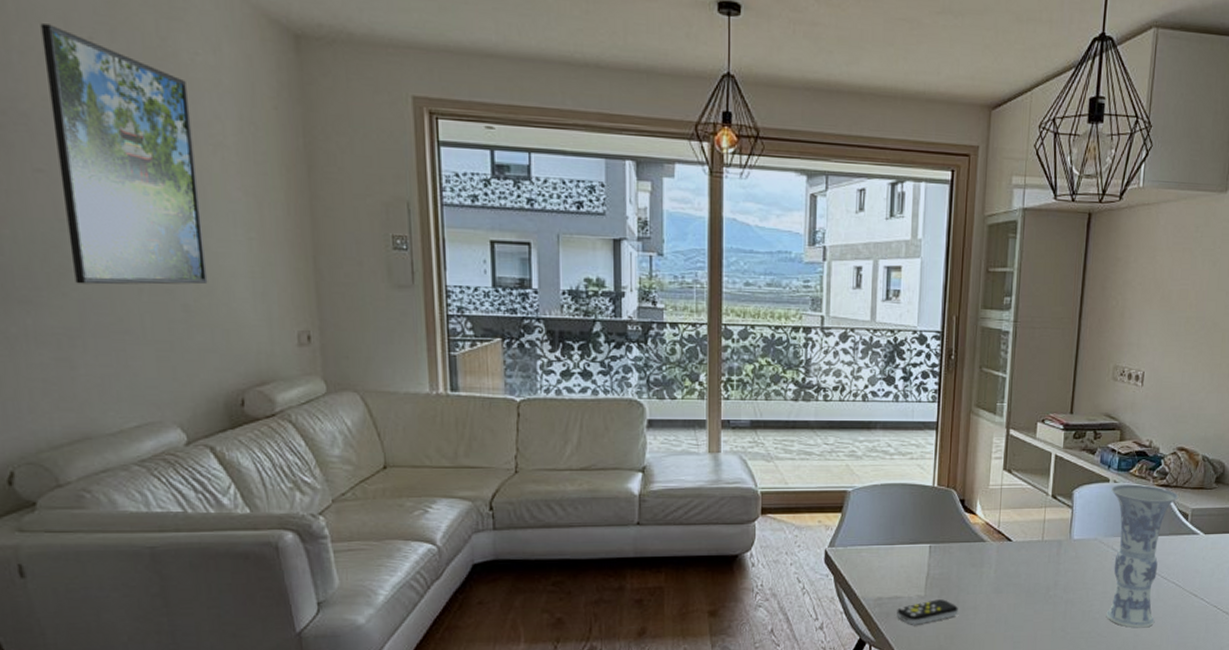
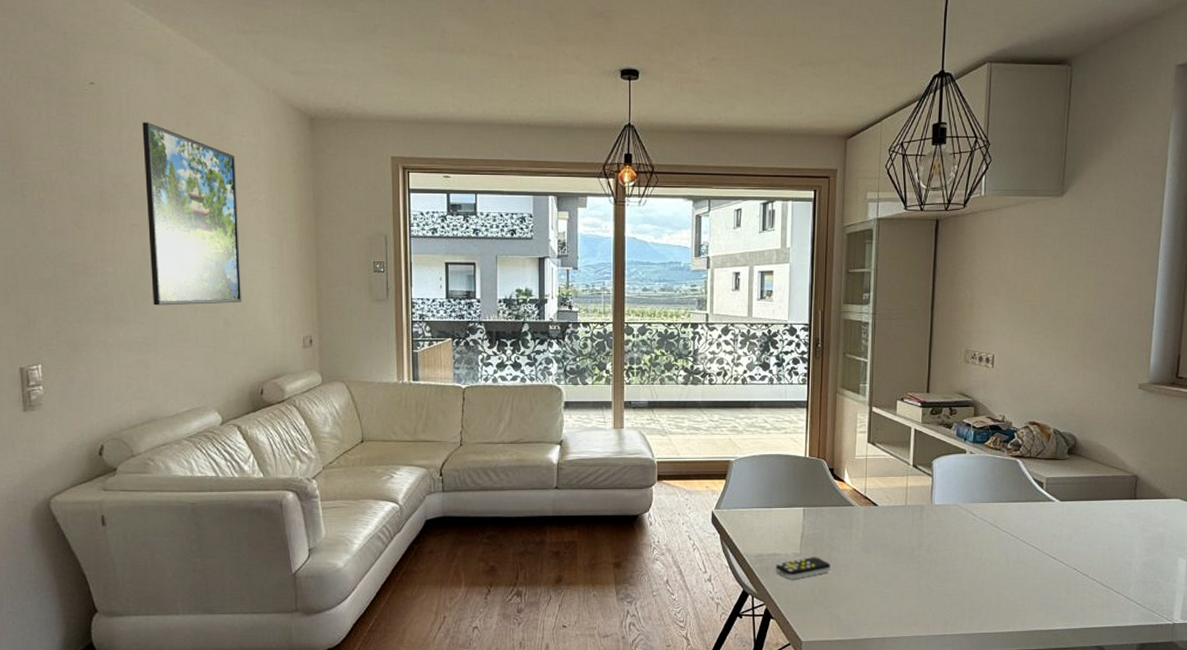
vase: present [1106,484,1179,628] -> none [968,455,1033,588]

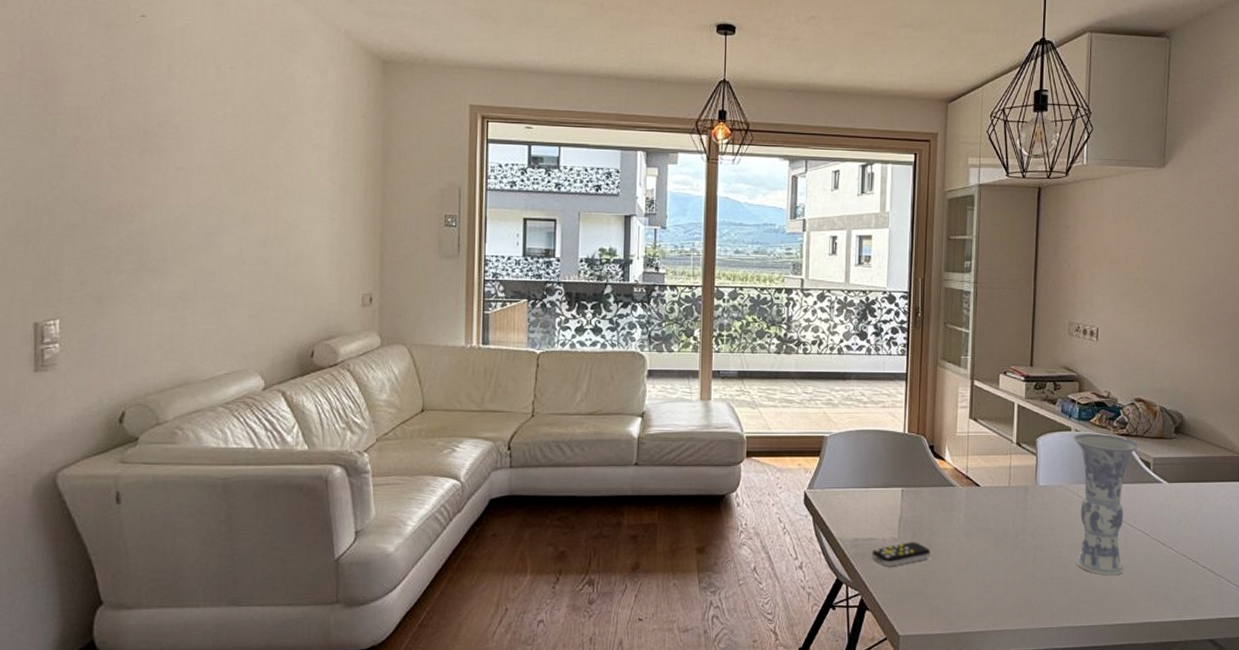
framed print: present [142,122,242,306] -> none [194,59,299,257]
vase: none [968,455,1033,588] -> present [1073,433,1140,576]

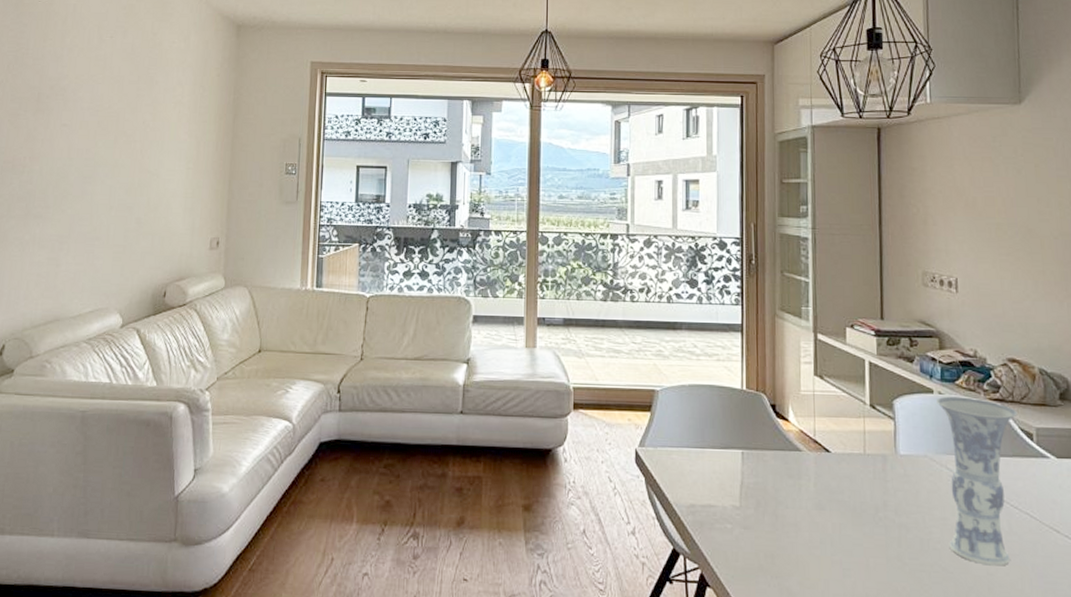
remote control: present [872,542,930,567] -> none [711,511,777,539]

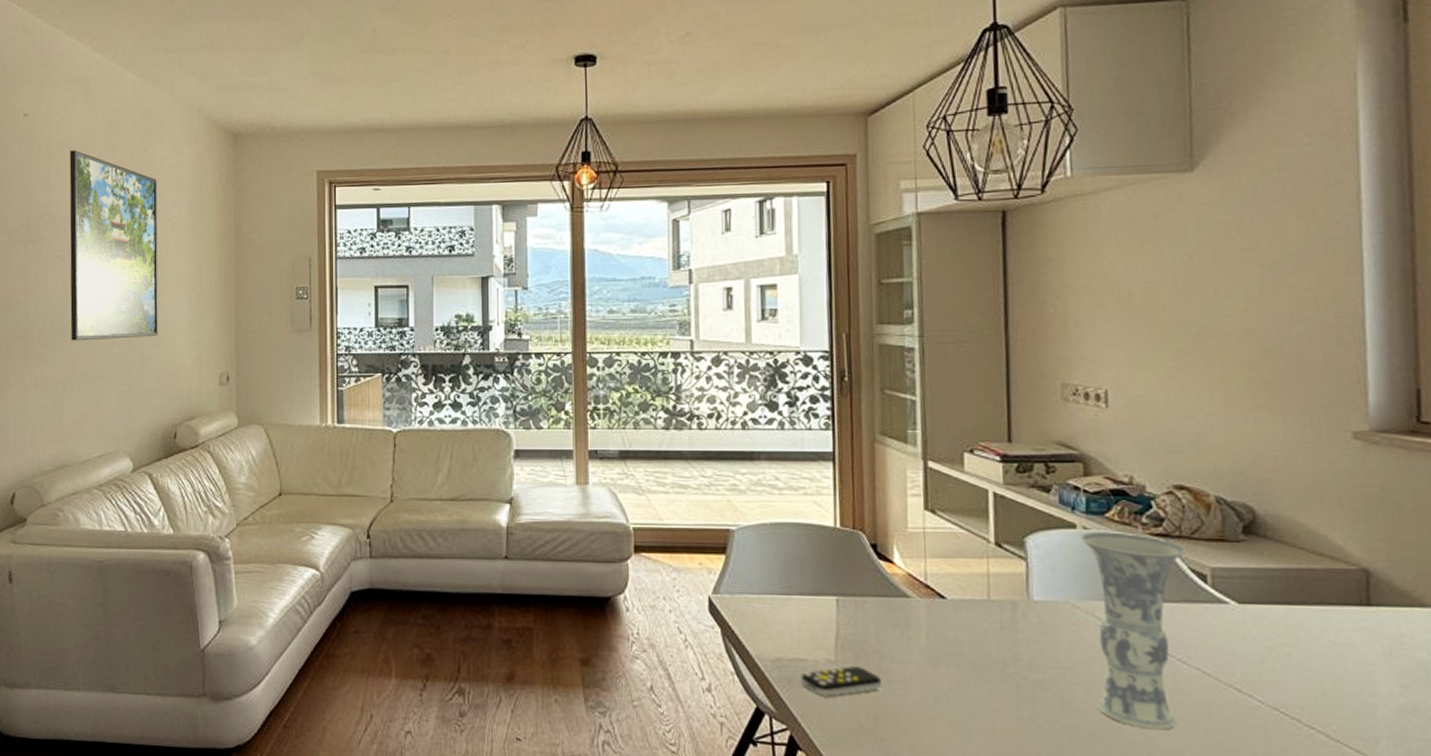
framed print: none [71,30,164,204] -> present [69,150,159,341]
remote control: none [711,511,777,539] -> present [801,666,881,697]

